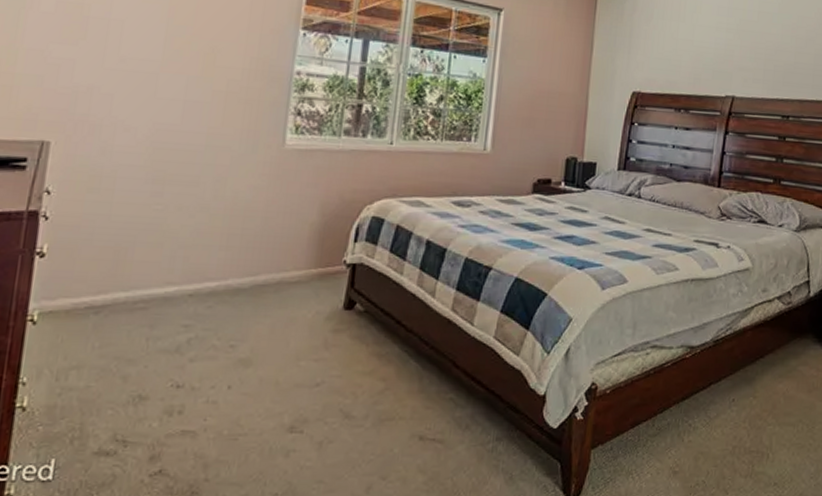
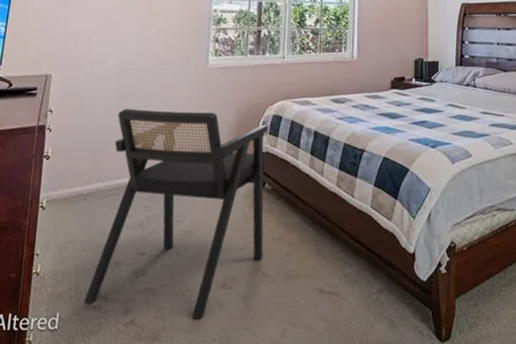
armchair: none [91,195,365,470] -> present [83,108,268,320]

